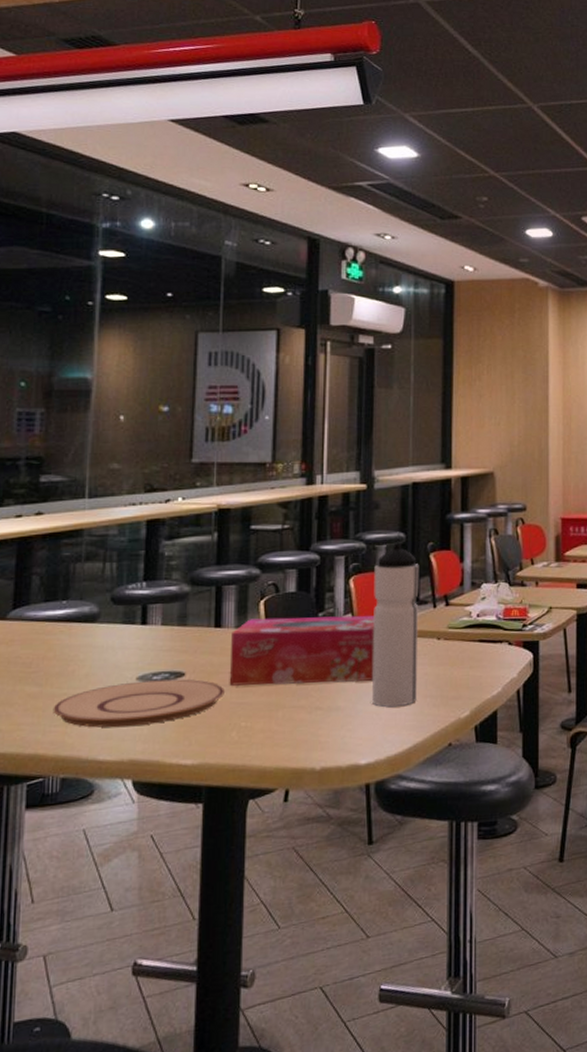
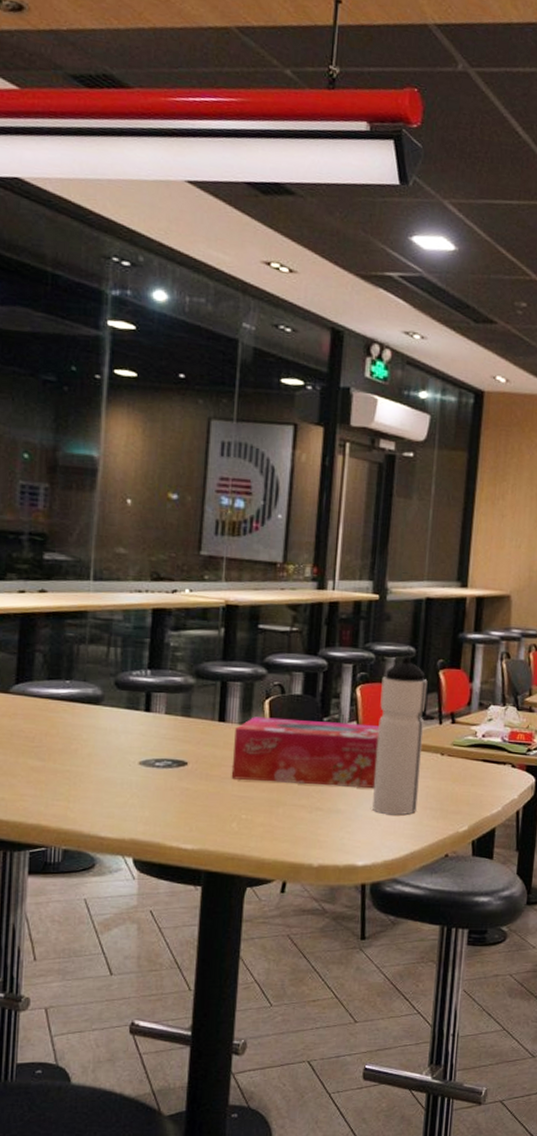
plate: present [53,679,224,728] -> none [55,766,226,808]

